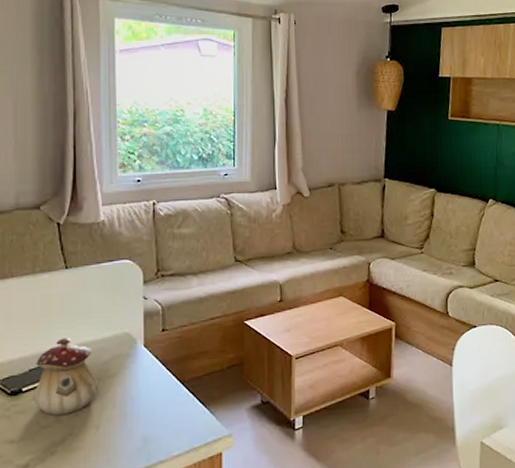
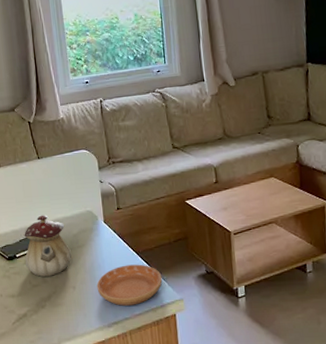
saucer: none [127,395,210,447] -> present [96,264,163,306]

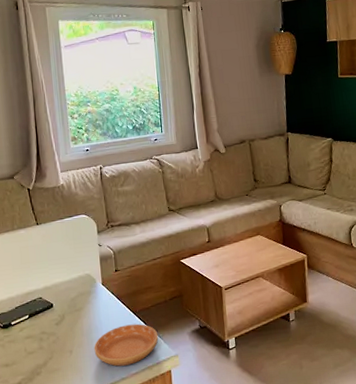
teapot: present [24,215,72,277] -> none [20,280,69,343]

